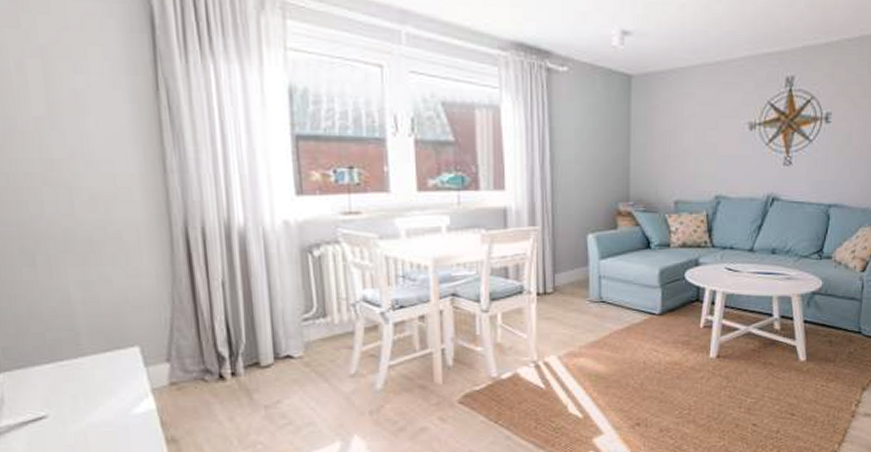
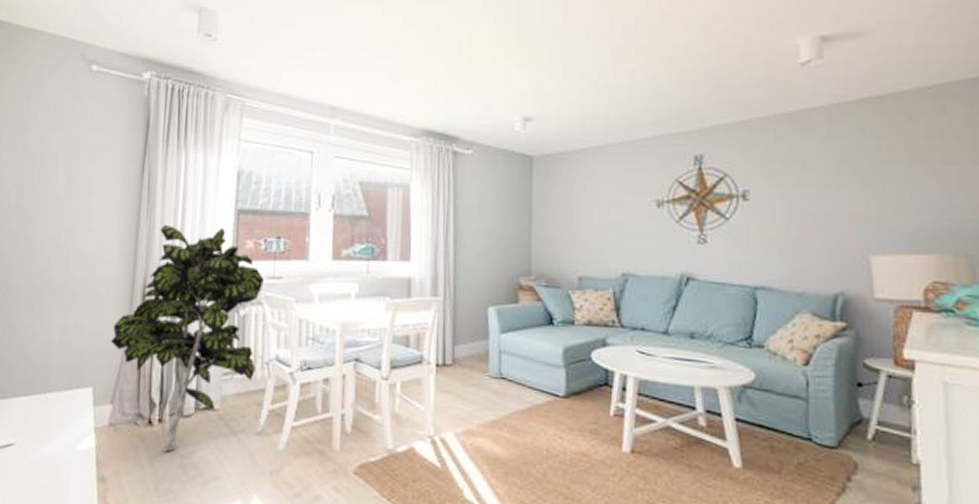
indoor plant: none [152,154,341,405] -> present [110,224,264,452]

